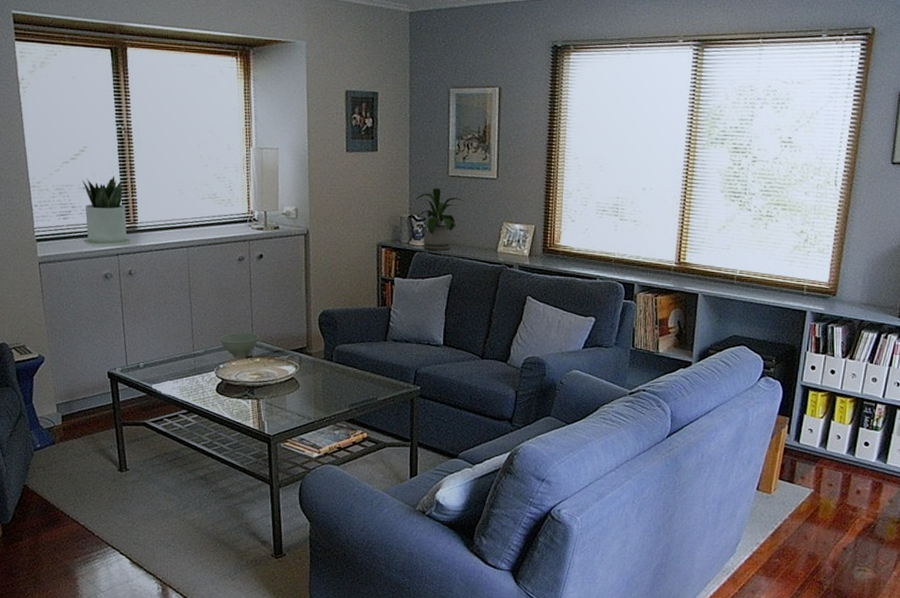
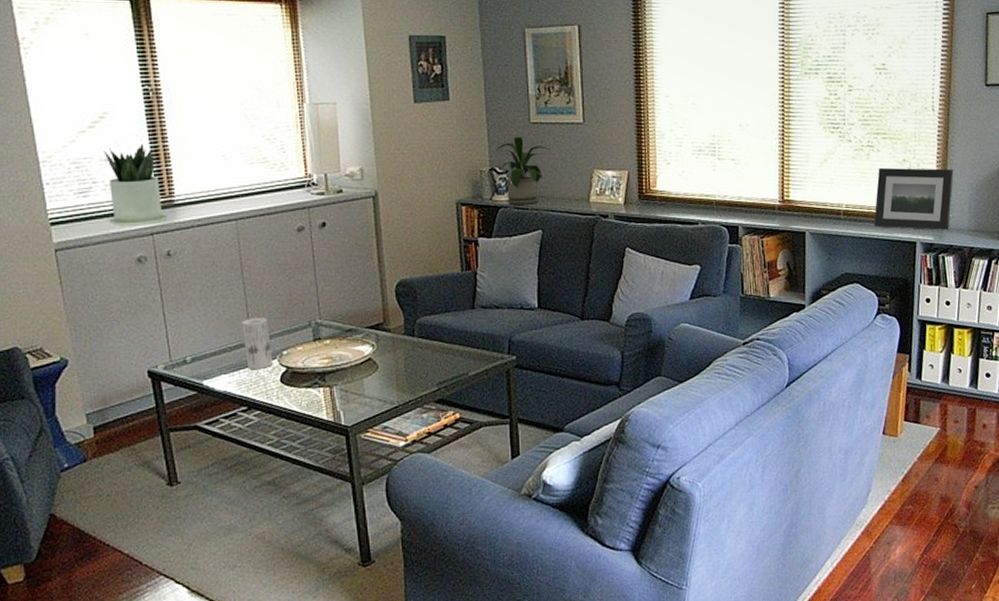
candle: none [187,334,211,379] -> present [242,318,273,370]
bowl: present [220,332,259,358] -> none [282,311,327,342]
picture frame: none [767,237,851,302] -> present [874,167,954,230]

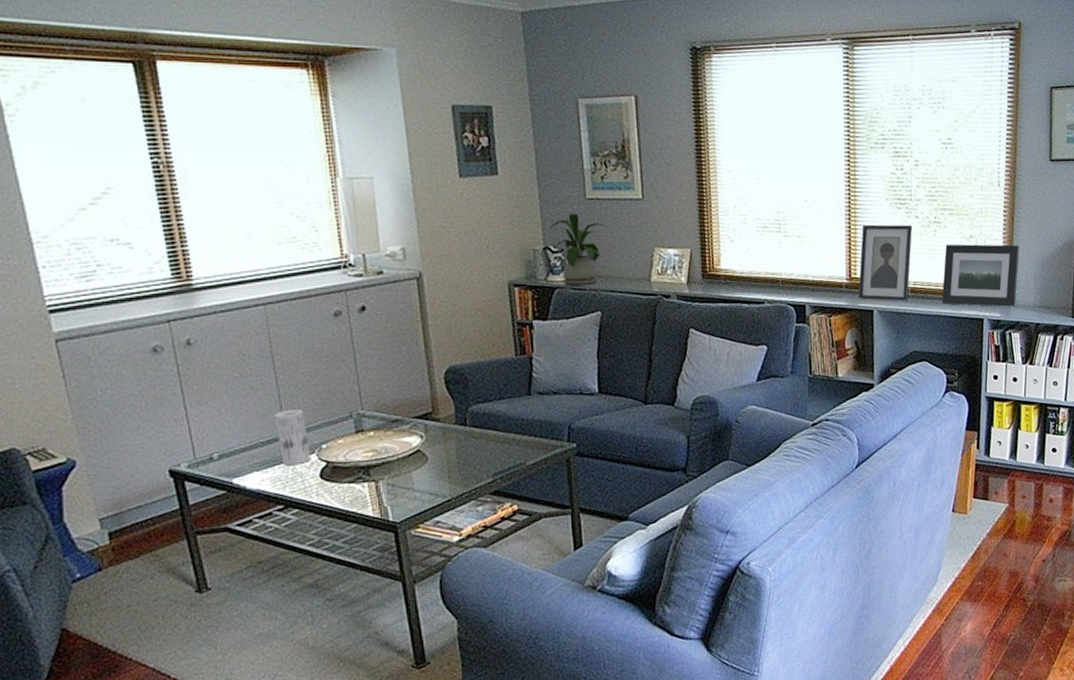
planter: present [103,144,168,227] -> none [108,223,186,314]
picture frame: none [790,148,846,224] -> present [858,224,913,301]

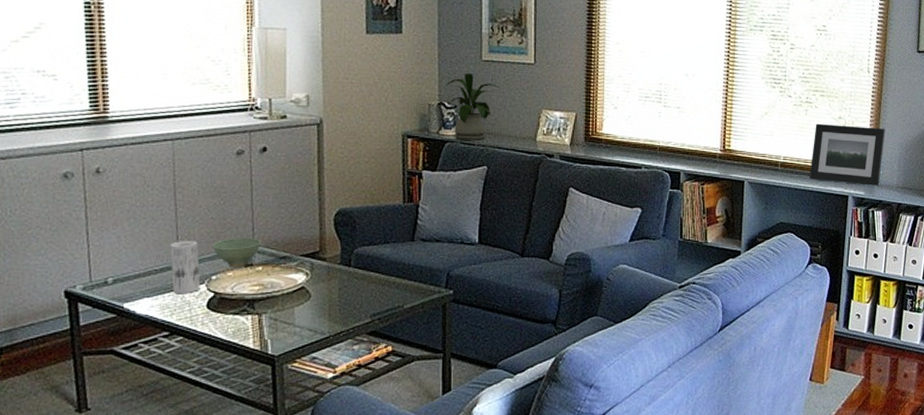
bowl: none [319,402,370,435] -> present [213,237,261,268]
picture frame: present [858,224,913,301] -> none [730,100,786,174]

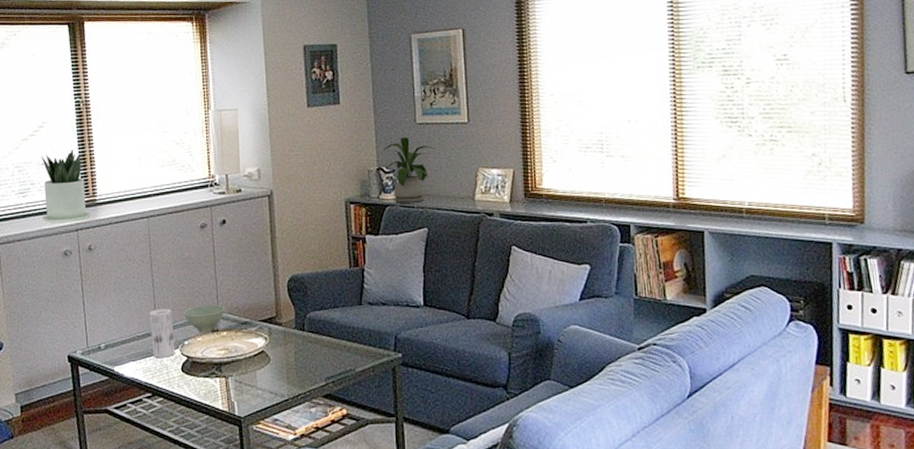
planter: none [36,58,100,141] -> present [41,150,90,224]
picture frame: present [810,123,886,186] -> none [781,162,873,230]

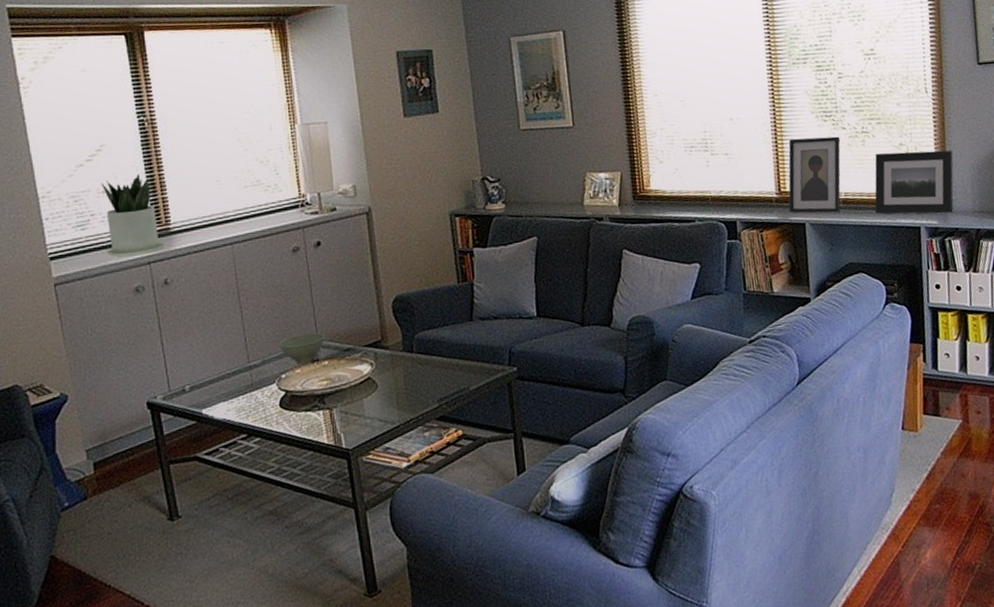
candle: present [149,309,175,359] -> none [240,341,272,396]
house plant: present [383,137,436,204] -> none [487,144,541,214]
picture frame: none [686,143,746,222] -> present [788,136,841,213]
picture frame: none [781,162,873,230] -> present [875,150,954,214]

